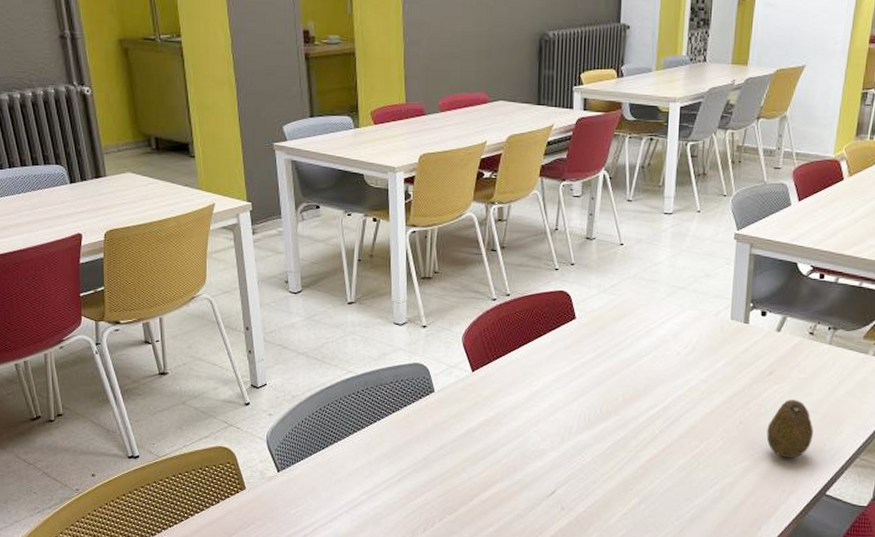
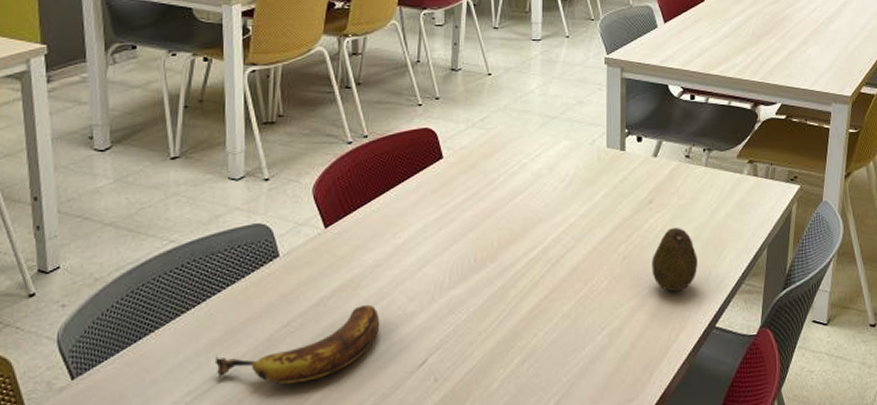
banana: none [383,439,517,497] -> present [214,304,380,385]

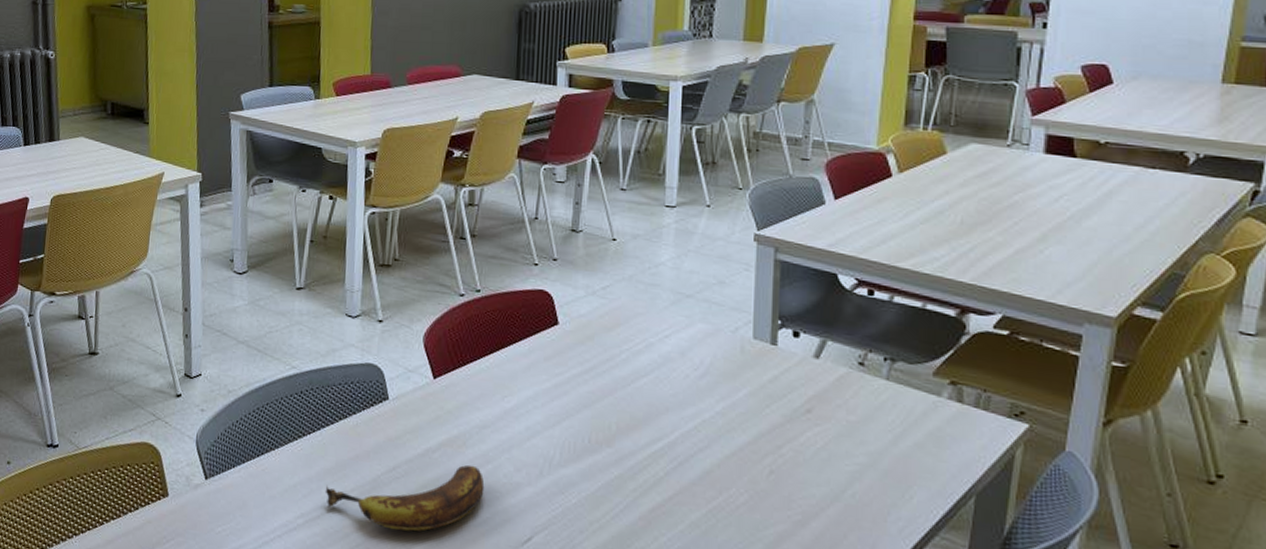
fruit: present [652,227,698,292] -> none [807,447,871,527]

